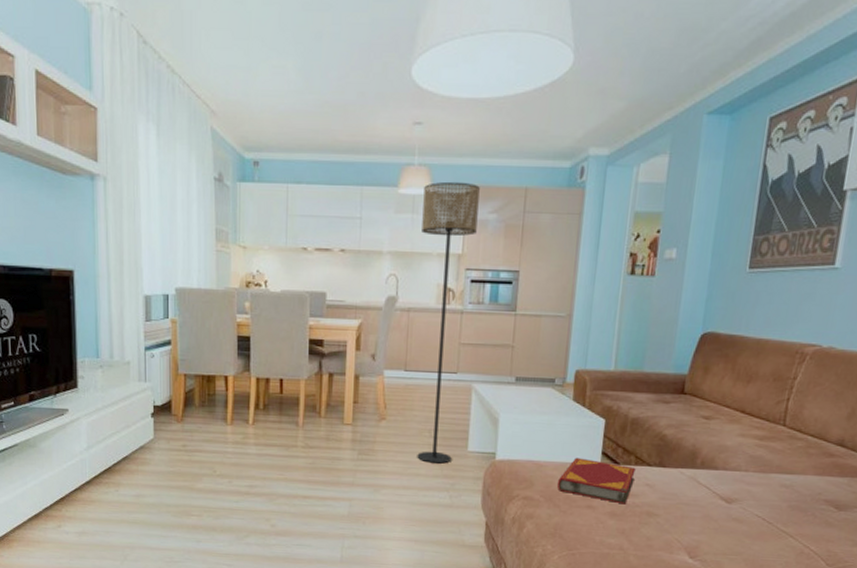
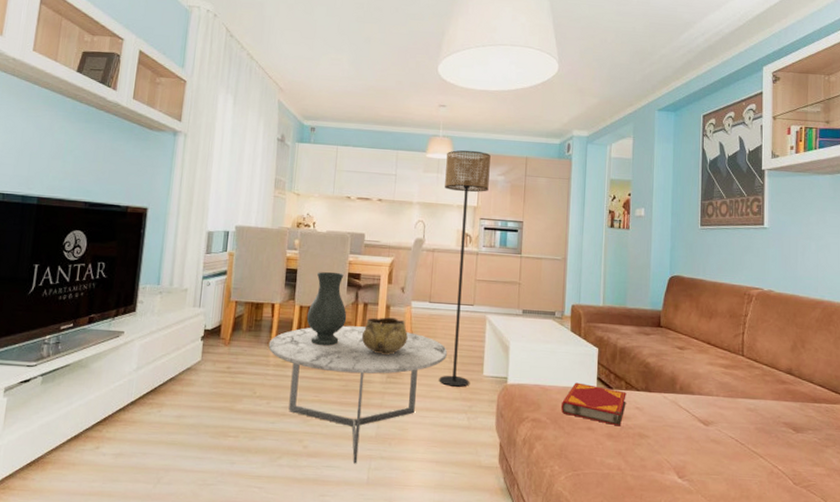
coffee table: none [225,398,426,543] -> present [268,325,447,464]
vase: none [265,339,310,421] -> present [306,272,347,346]
decorative bowl: none [329,388,381,430] -> present [362,317,408,355]

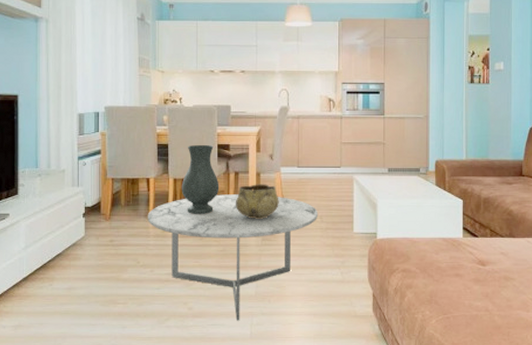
floor lamp: present [439,150,491,387] -> none [305,16,349,245]
hardback book: present [561,382,626,427] -> none [430,233,491,271]

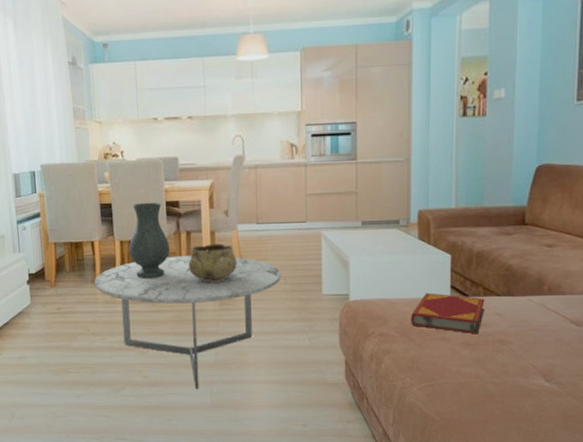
hardback book: none [430,233,491,271] -> present [411,293,485,334]

